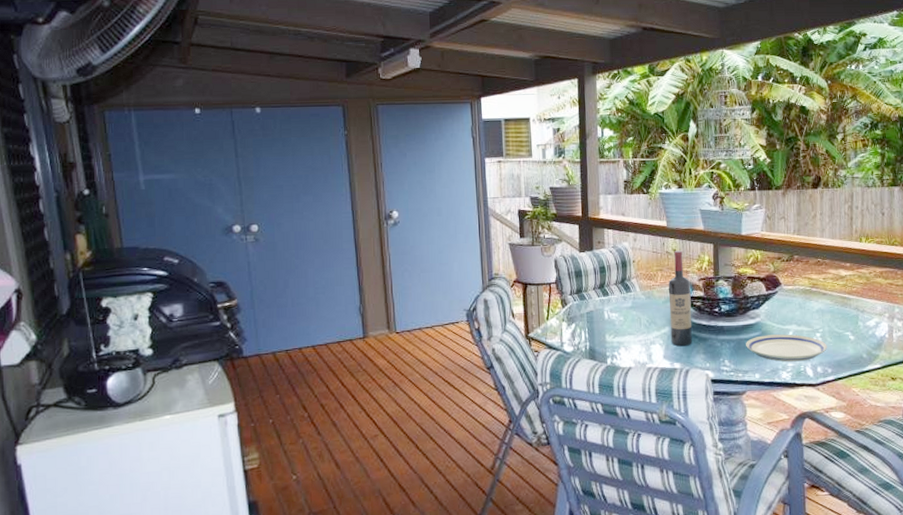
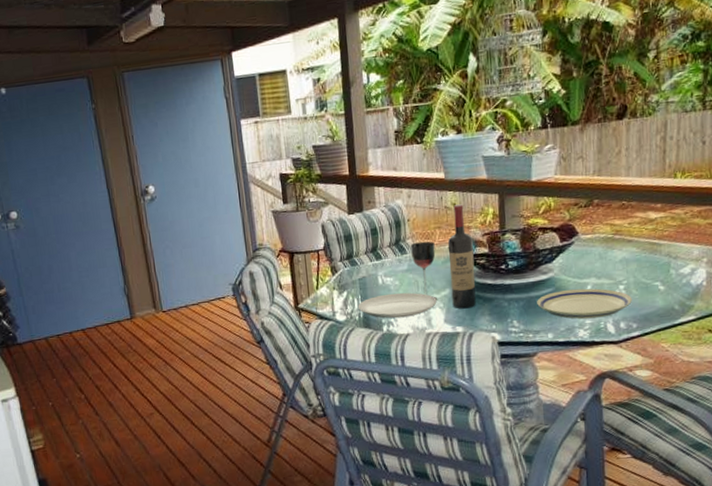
plate: none [584,328,657,352] -> present [357,292,437,319]
wineglass: none [635,281,657,336] -> present [411,241,437,300]

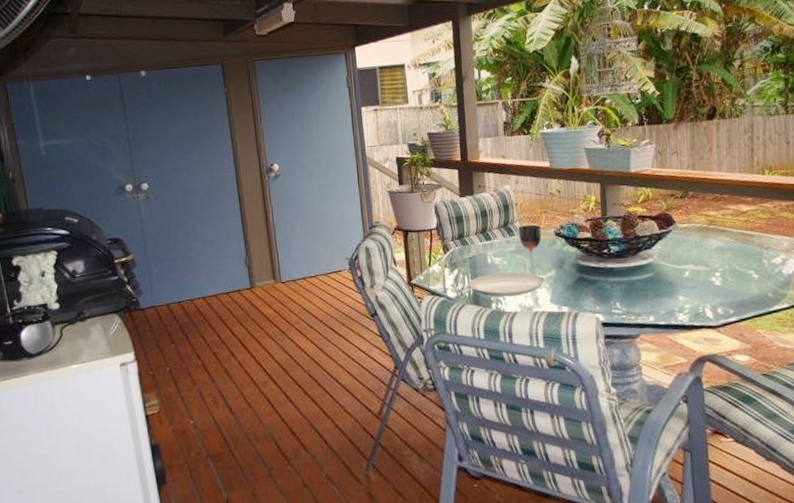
wine bottle: present [448,204,476,309] -> none [553,191,581,290]
plate: present [537,288,632,319] -> none [638,274,728,304]

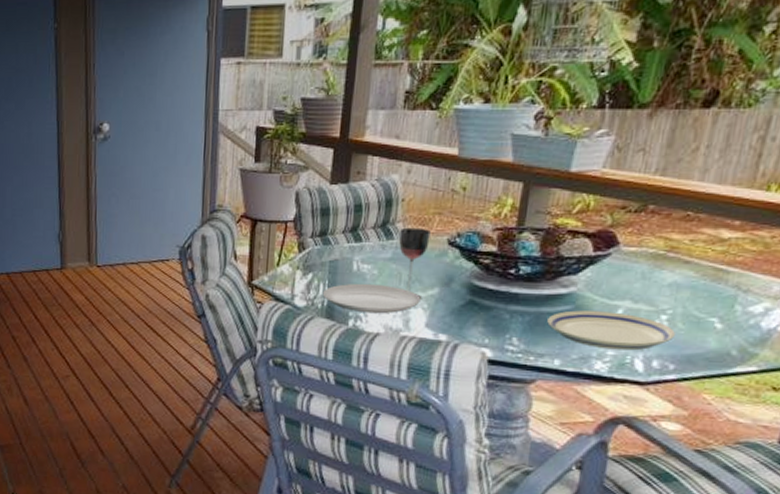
plate: none [638,274,728,304] -> present [547,310,675,351]

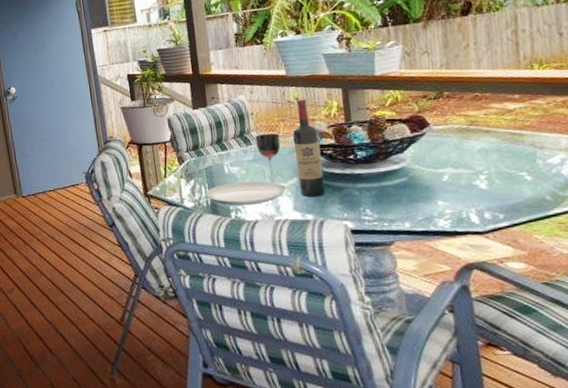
wine bottle: none [439,189,480,314] -> present [293,98,326,197]
plate: present [547,310,675,351] -> none [390,178,496,209]

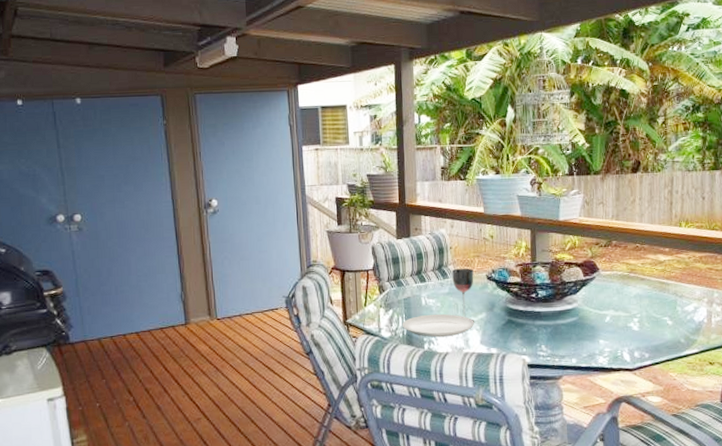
wine bottle: present [293,98,326,197] -> none [485,237,509,332]

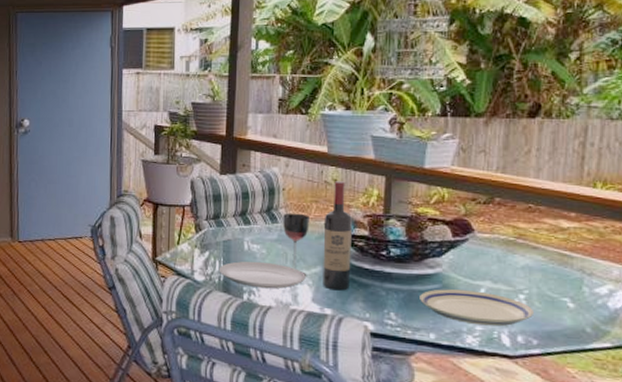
wine bottle: none [485,237,509,332] -> present [322,181,352,291]
plate: none [563,319,645,347] -> present [420,289,533,327]

